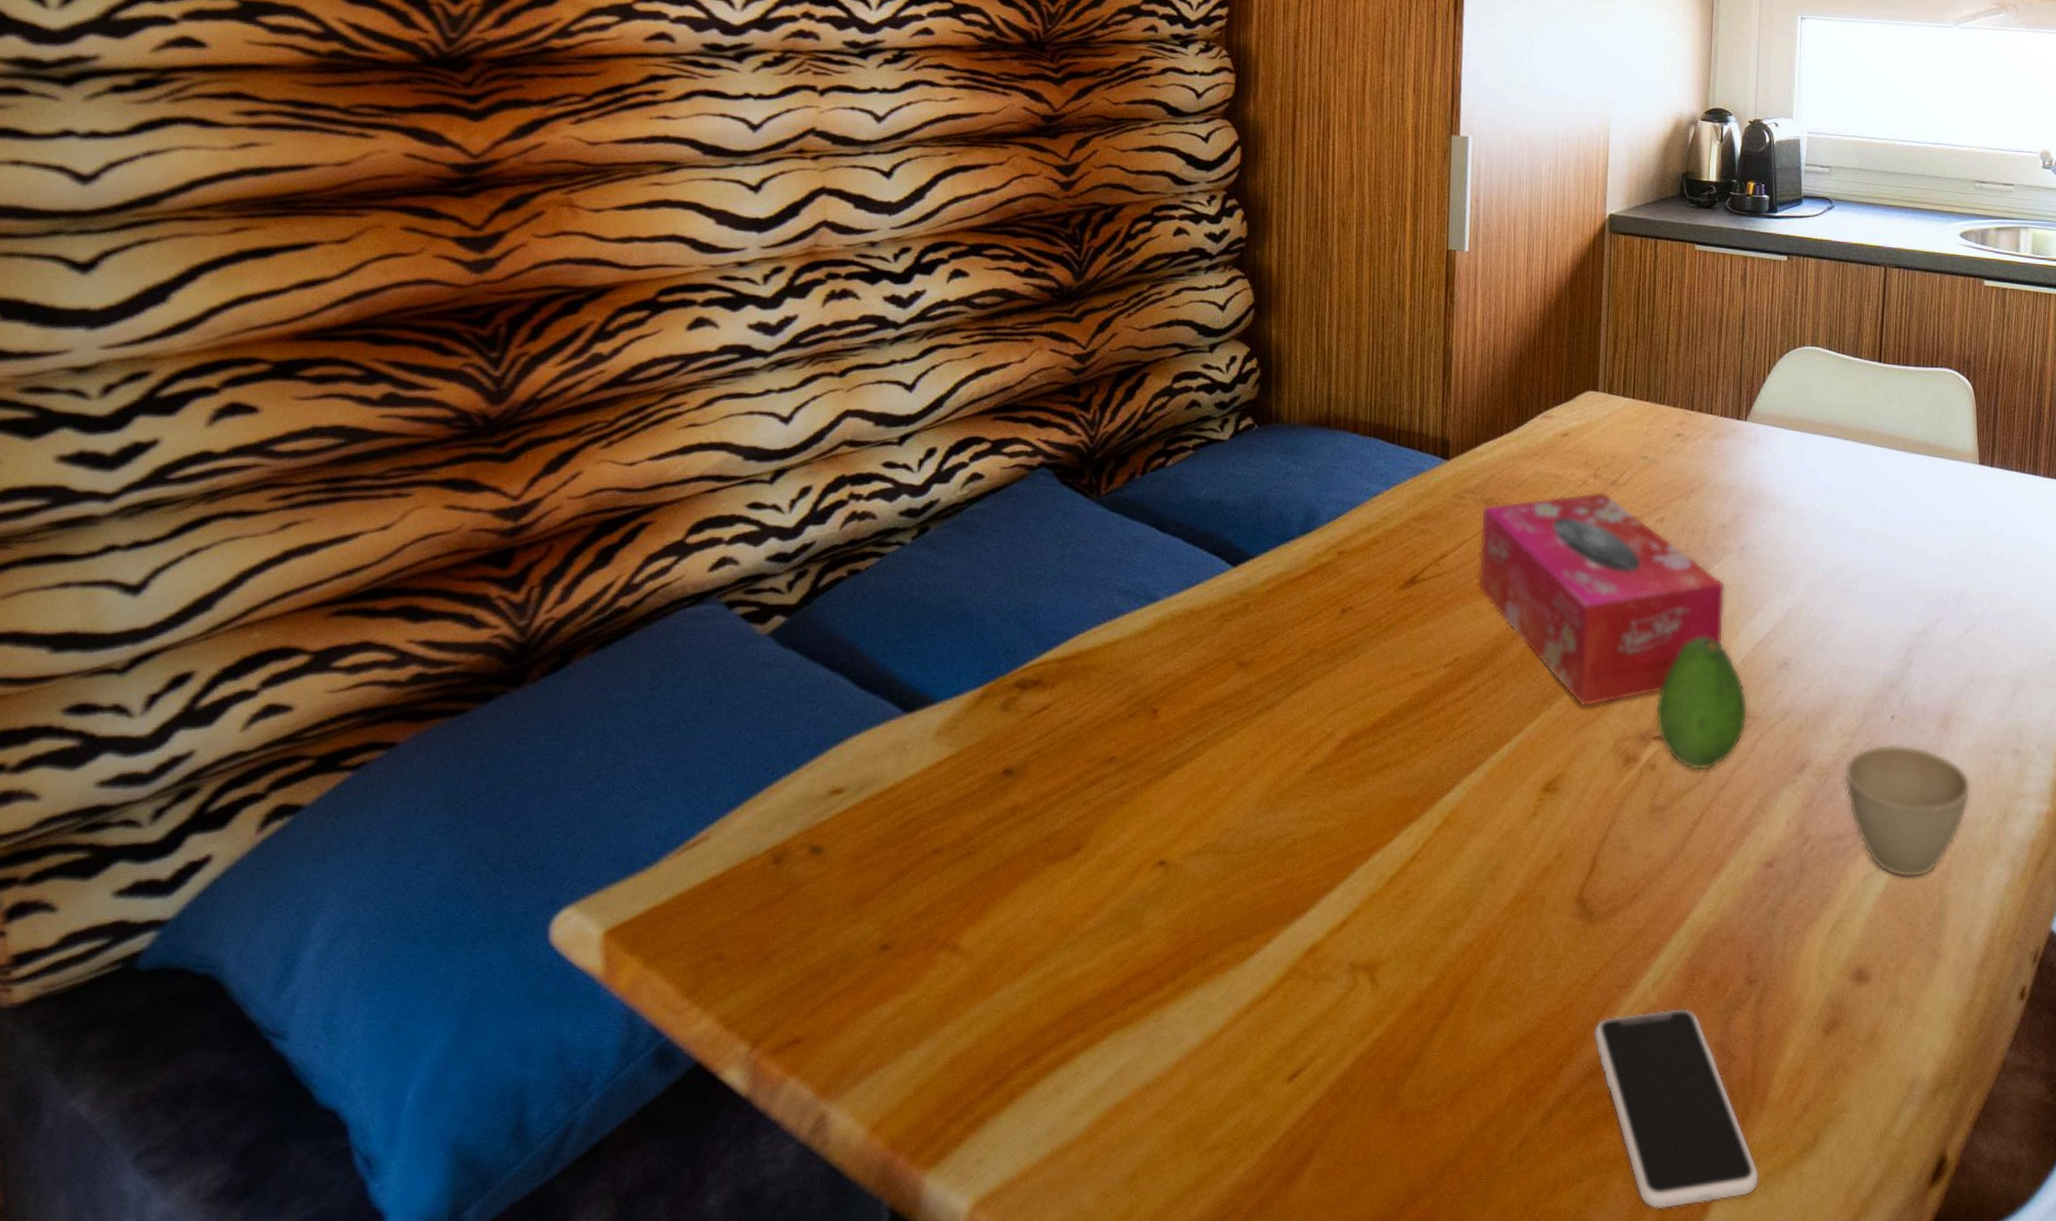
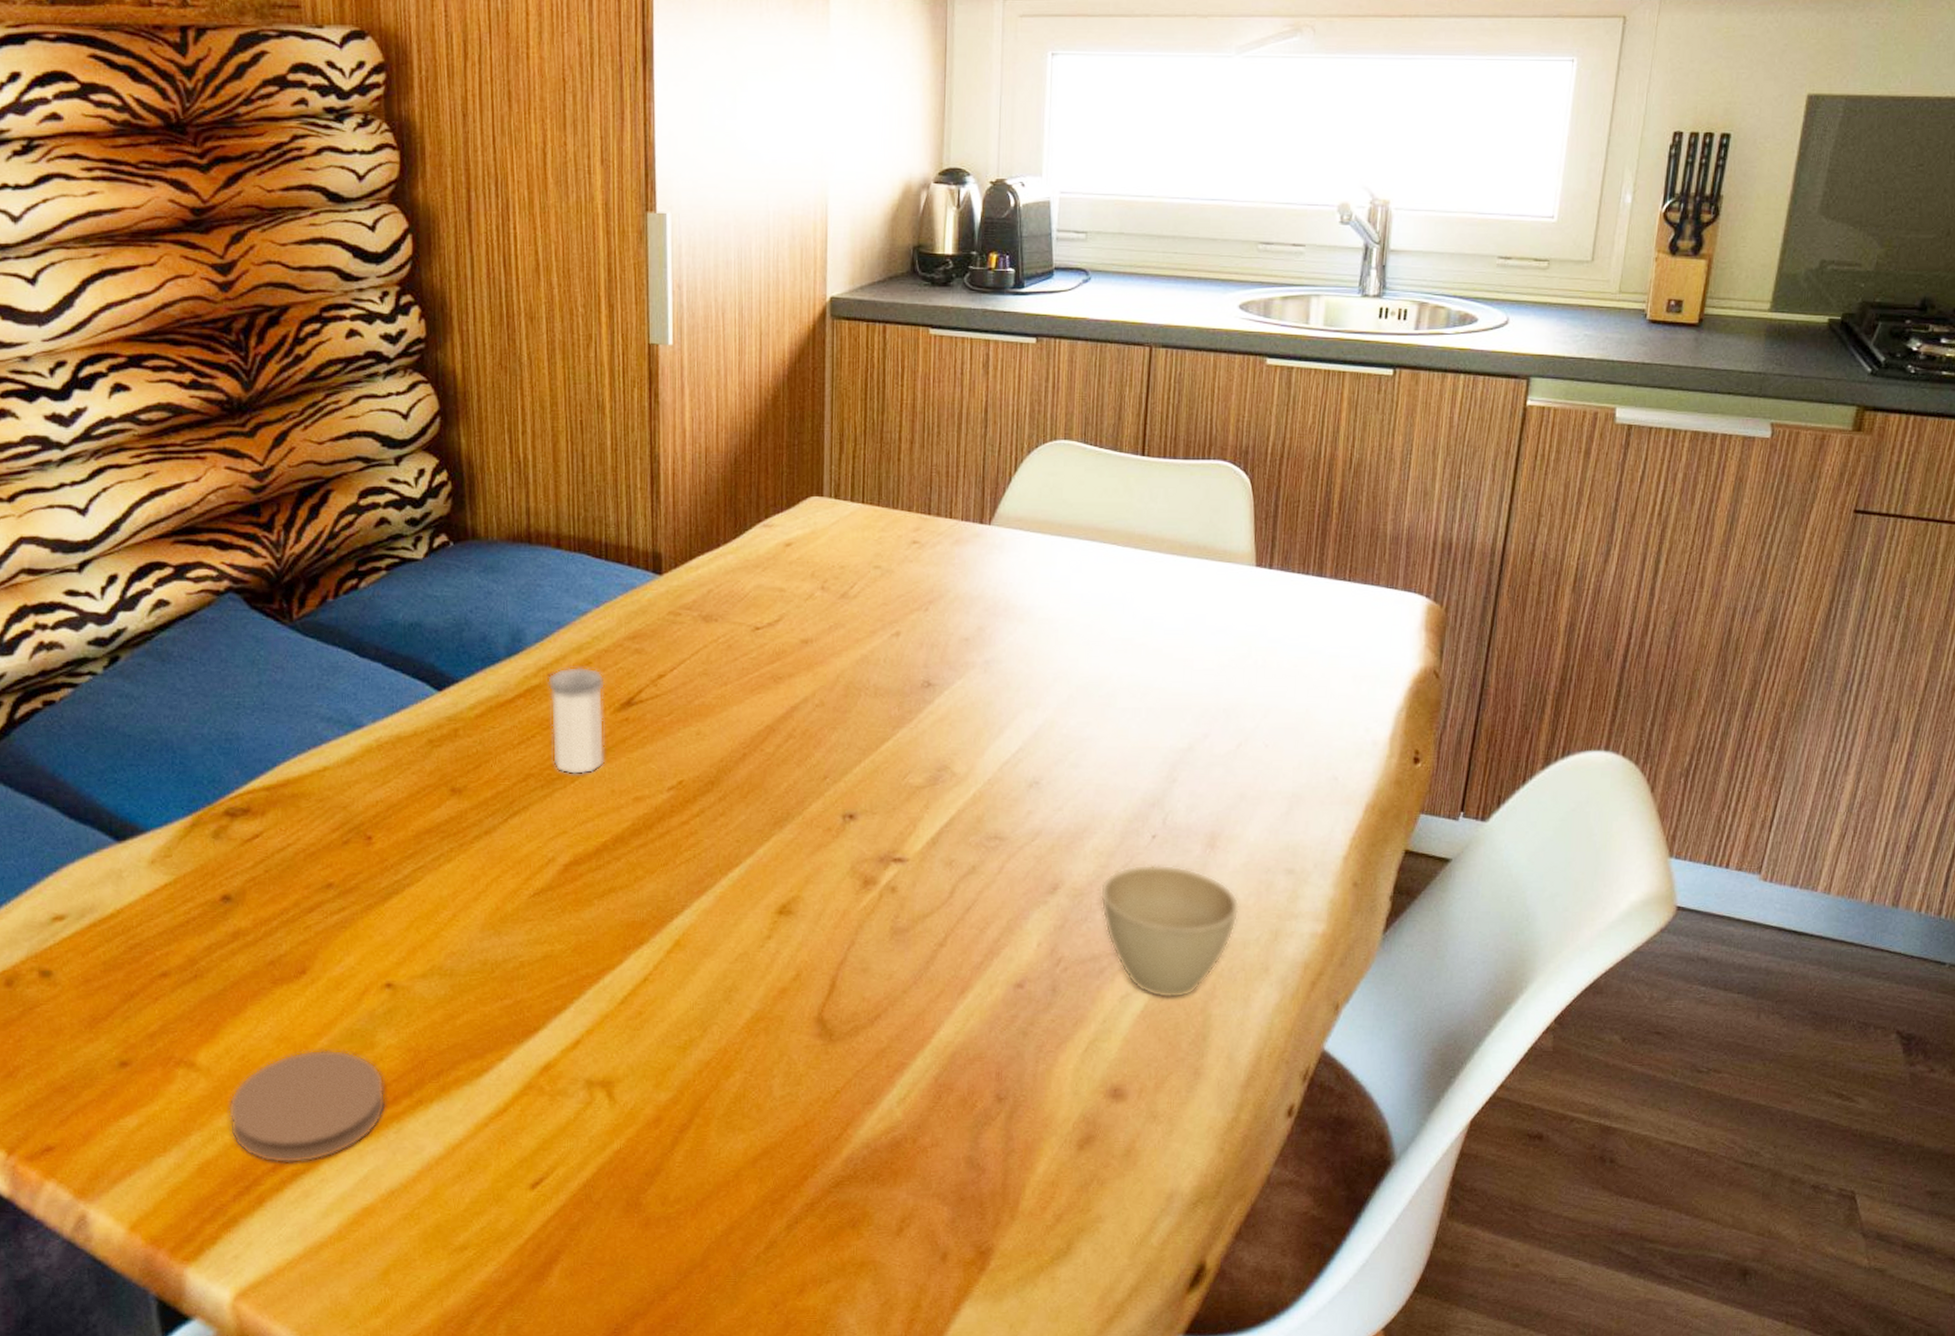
coaster: none [986,931,1149,1056] -> present [228,1050,386,1163]
salt shaker: none [1337,545,1391,651] -> present [548,666,605,775]
tissue box: present [1478,491,1725,707] -> none [699,605,969,830]
smartphone: present [1593,1009,1759,1210] -> none [837,1124,1010,1309]
fruit: present [1655,636,1749,771] -> none [894,756,996,893]

